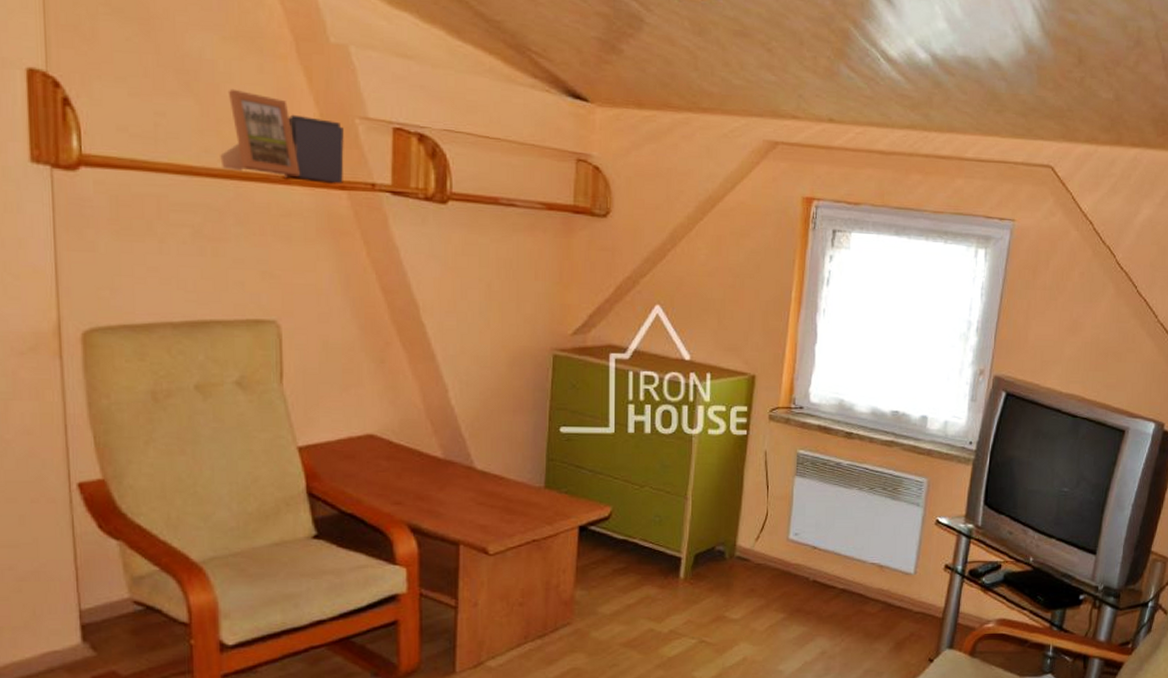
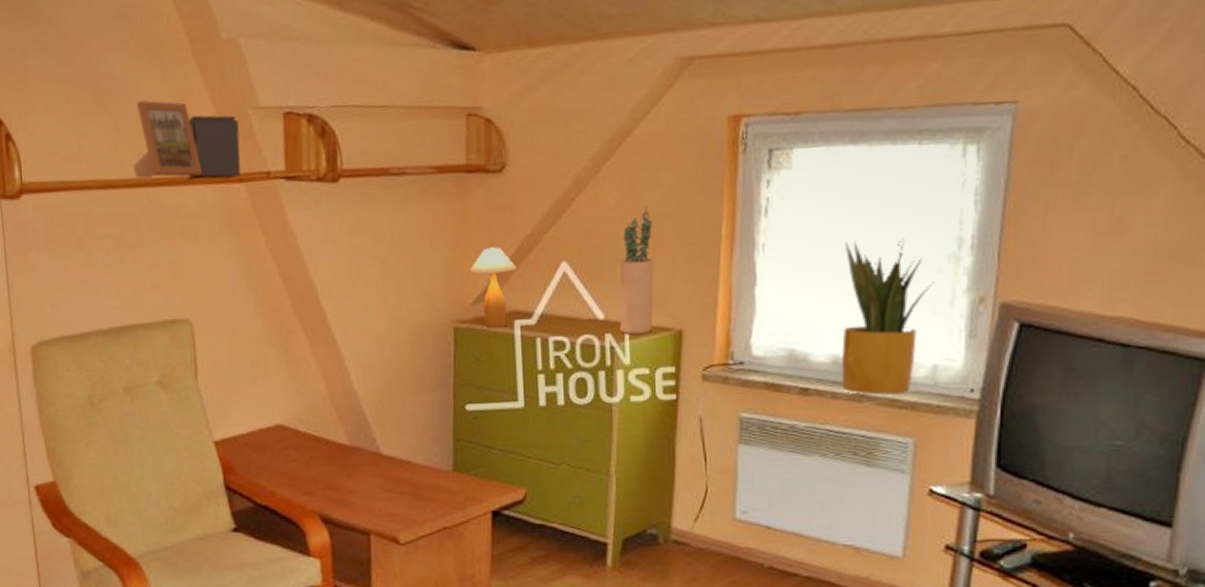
table lamp: none [571,280,615,360] -> present [469,243,517,329]
vase: none [702,265,736,376] -> present [619,206,654,335]
planter: none [877,315,949,442] -> present [841,238,934,395]

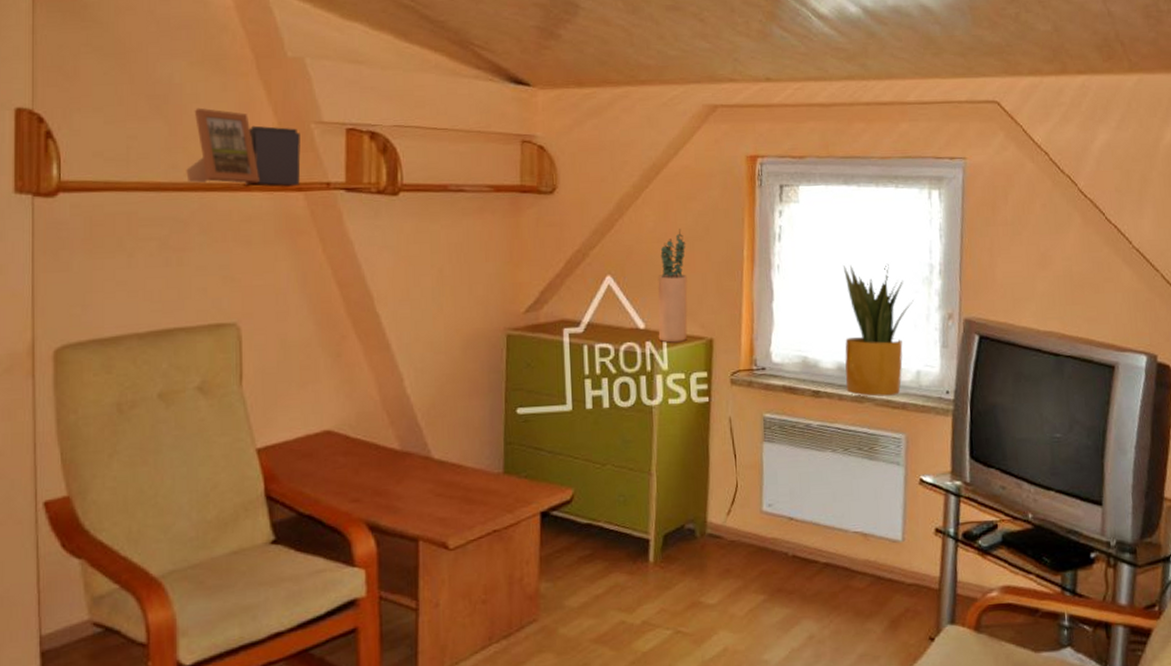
table lamp: present [469,243,517,329] -> none [522,257,566,337]

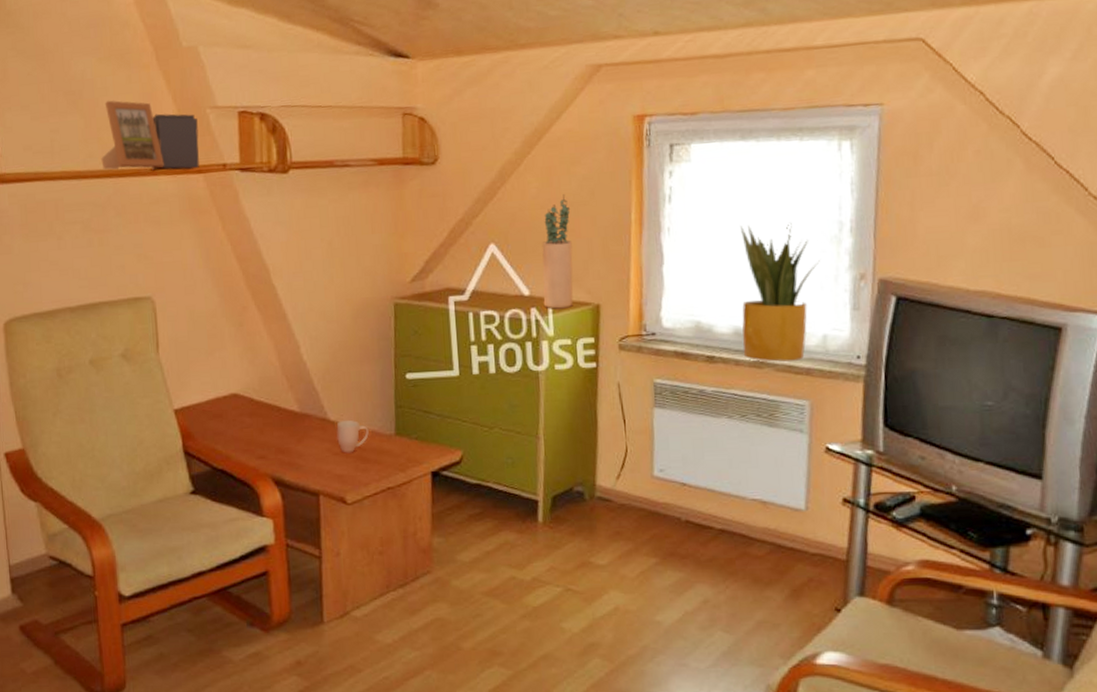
mug: none [439,458,475,494] -> present [336,420,369,453]

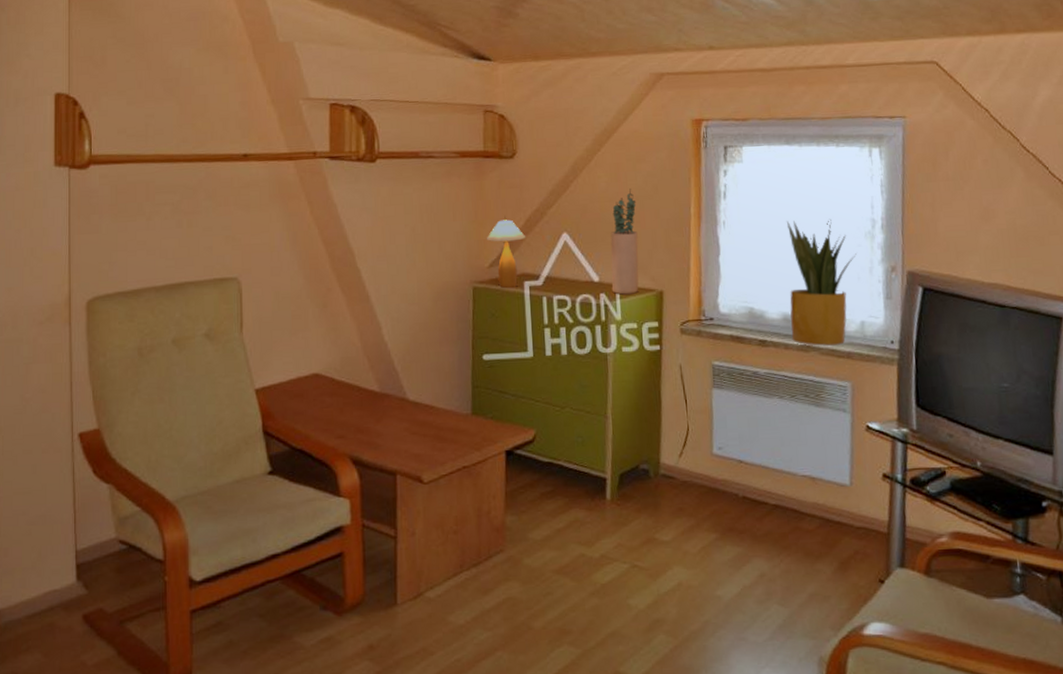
picture frame: present [101,100,164,170] -> none [194,88,256,155]
books: present [152,113,199,171] -> none [244,103,291,157]
mug: present [336,420,369,453] -> none [414,400,446,433]
table lamp: none [407,227,450,305] -> present [486,216,526,289]

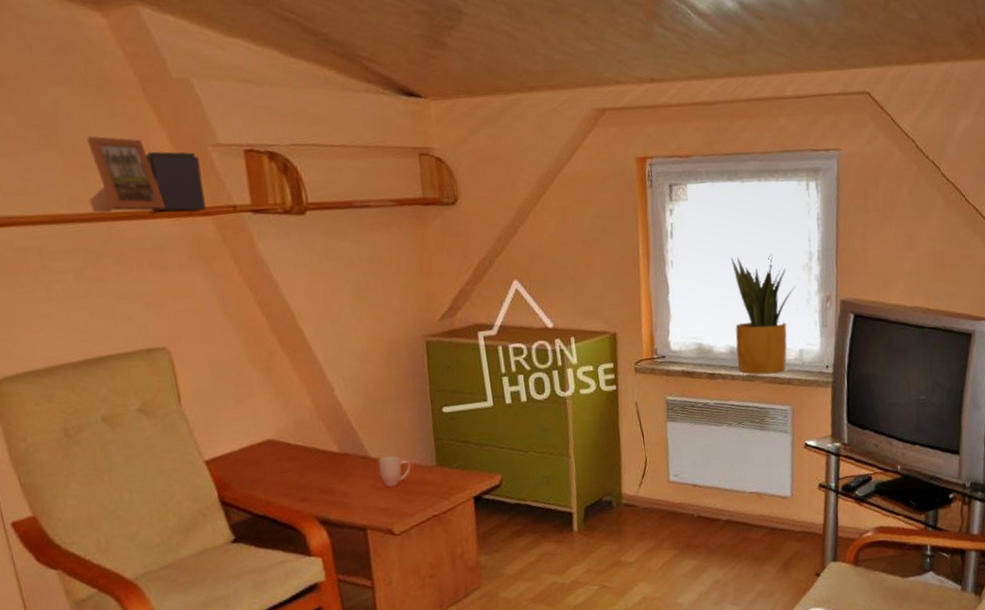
picture frame: none [194,88,256,155] -> present [86,135,165,213]
books: none [244,103,291,157] -> present [145,151,206,213]
mug: none [414,400,446,433] -> present [378,456,411,488]
table lamp: present [486,216,526,289] -> none [434,266,476,341]
vase: present [610,189,639,295] -> none [561,232,593,339]

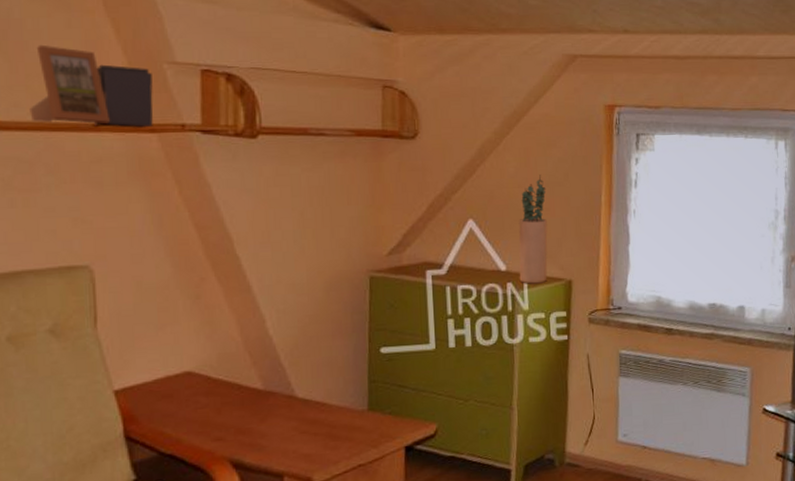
mug: present [378,456,411,488] -> none [303,397,340,431]
vase: none [561,232,593,339] -> present [518,175,548,284]
planter: present [730,253,795,375] -> none [695,209,760,334]

